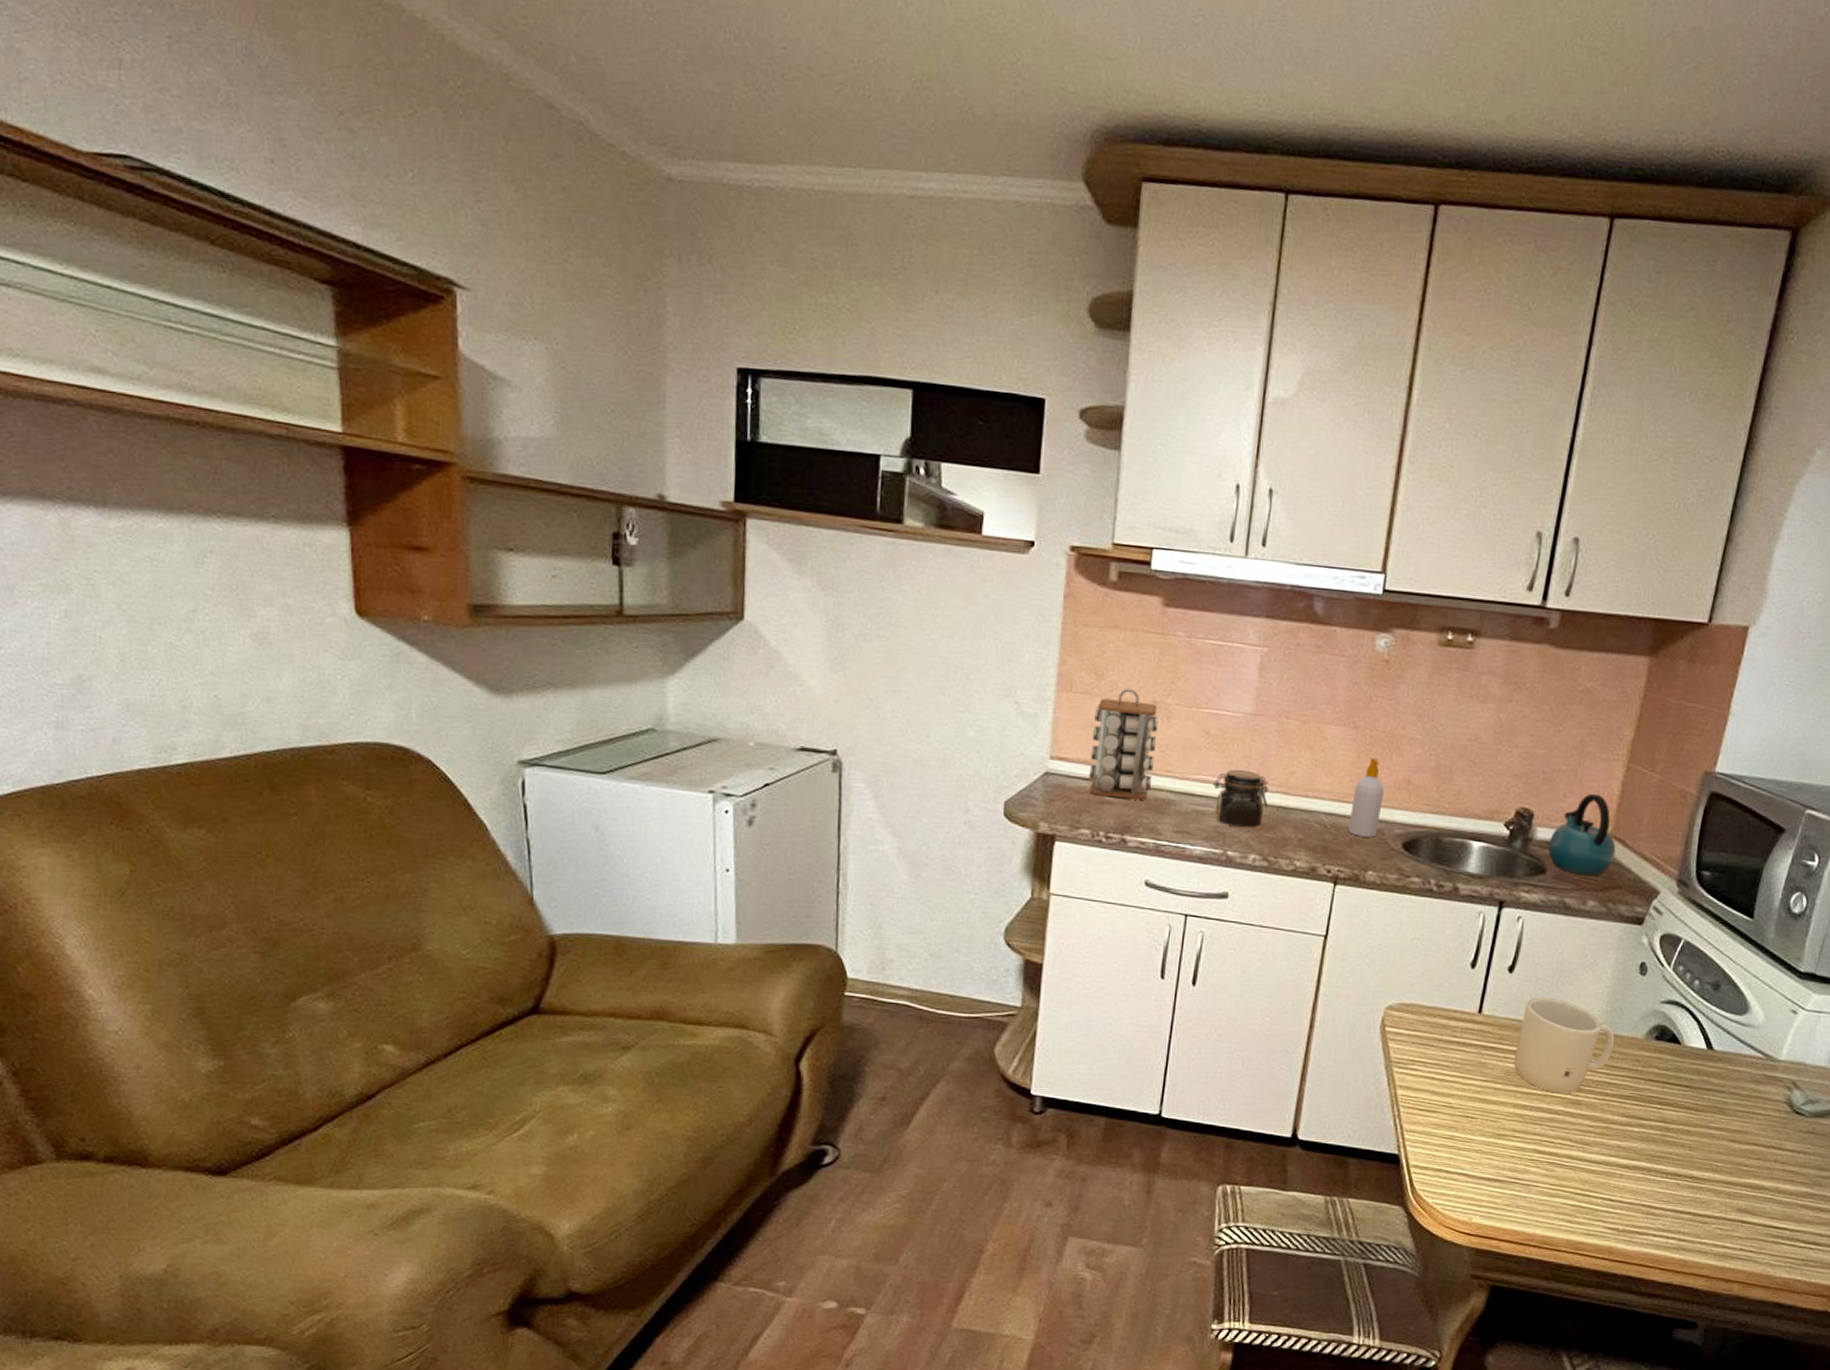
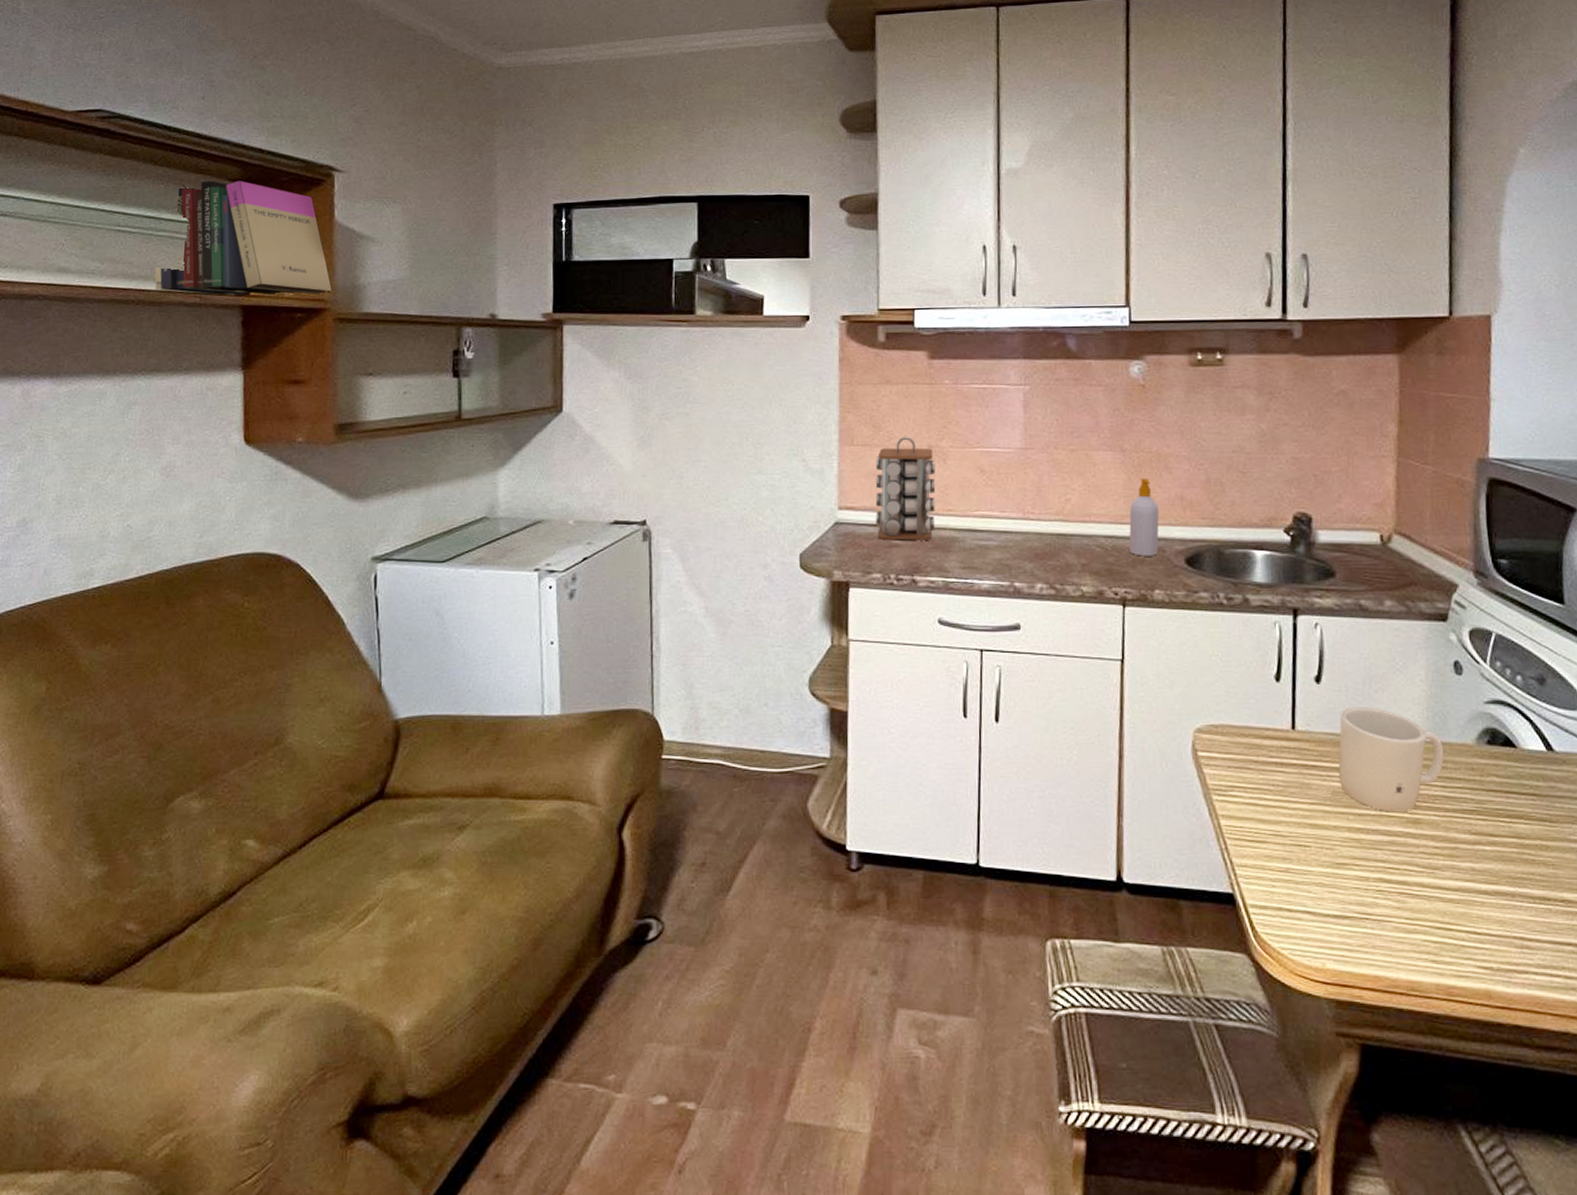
books: none [224,277,458,445] -> present [154,180,332,296]
jar: present [1212,770,1269,828] -> none [992,503,1048,558]
kettle: present [1548,793,1616,877] -> none [1333,491,1404,576]

